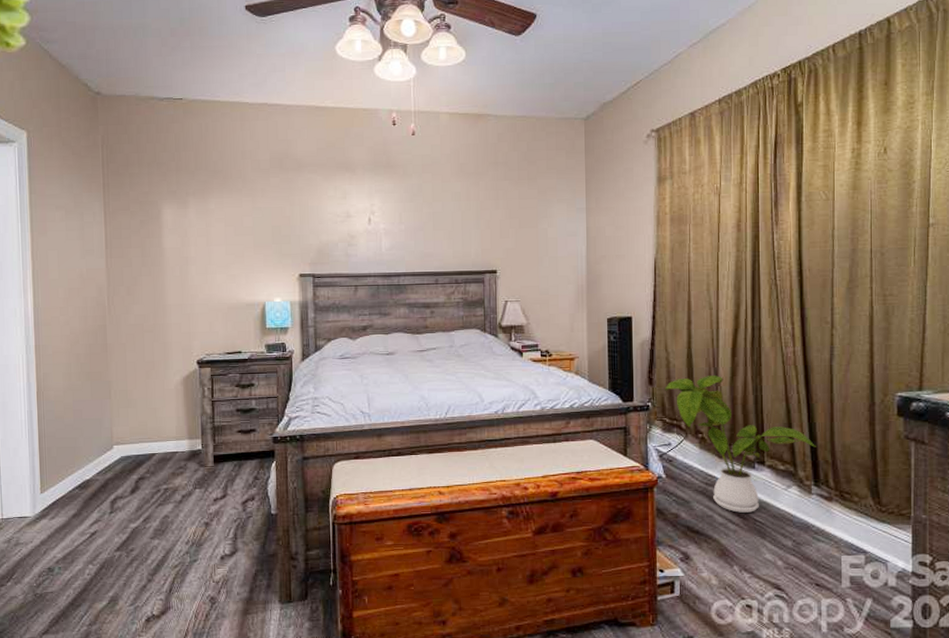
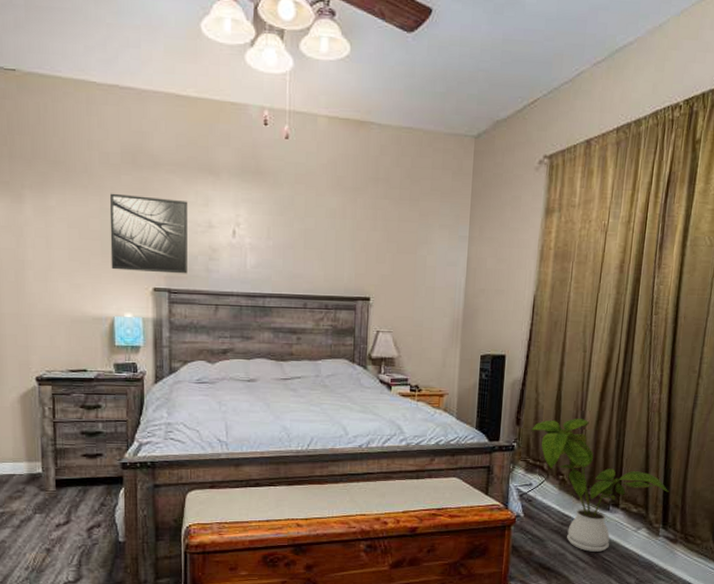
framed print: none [260,194,329,260] -> present [109,193,188,274]

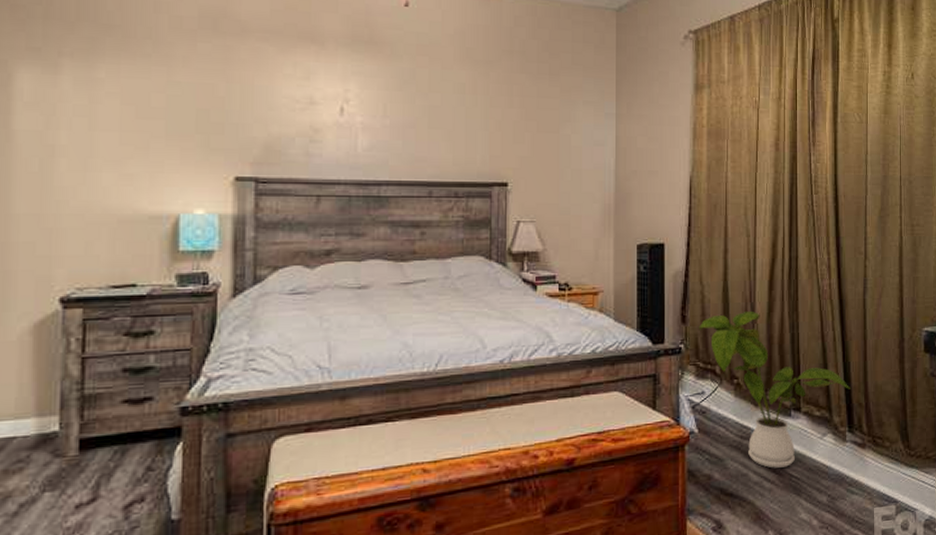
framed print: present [109,193,188,274] -> none [178,63,284,159]

